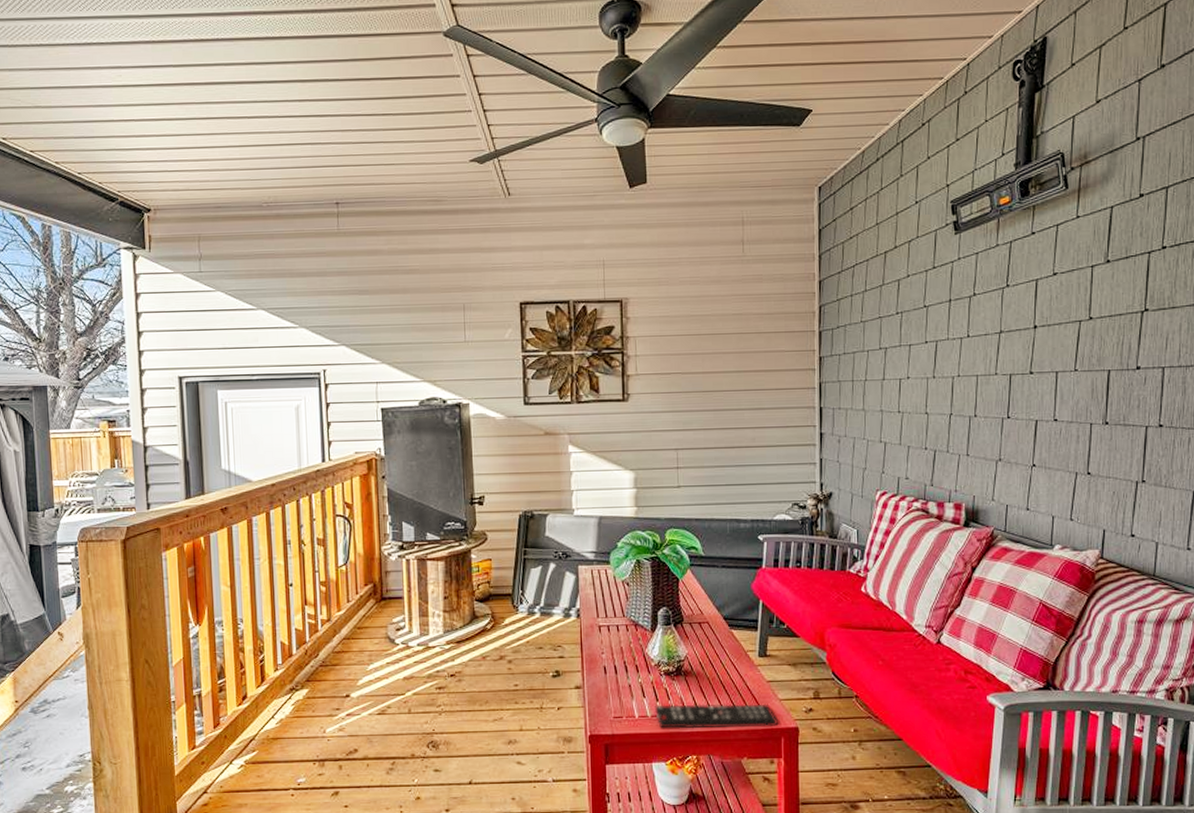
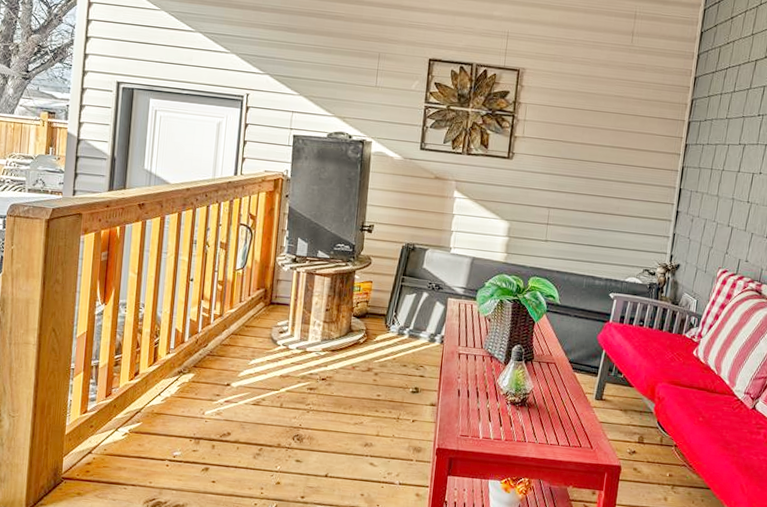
remote control: present [655,704,779,729] -> none [497,430,605,462]

